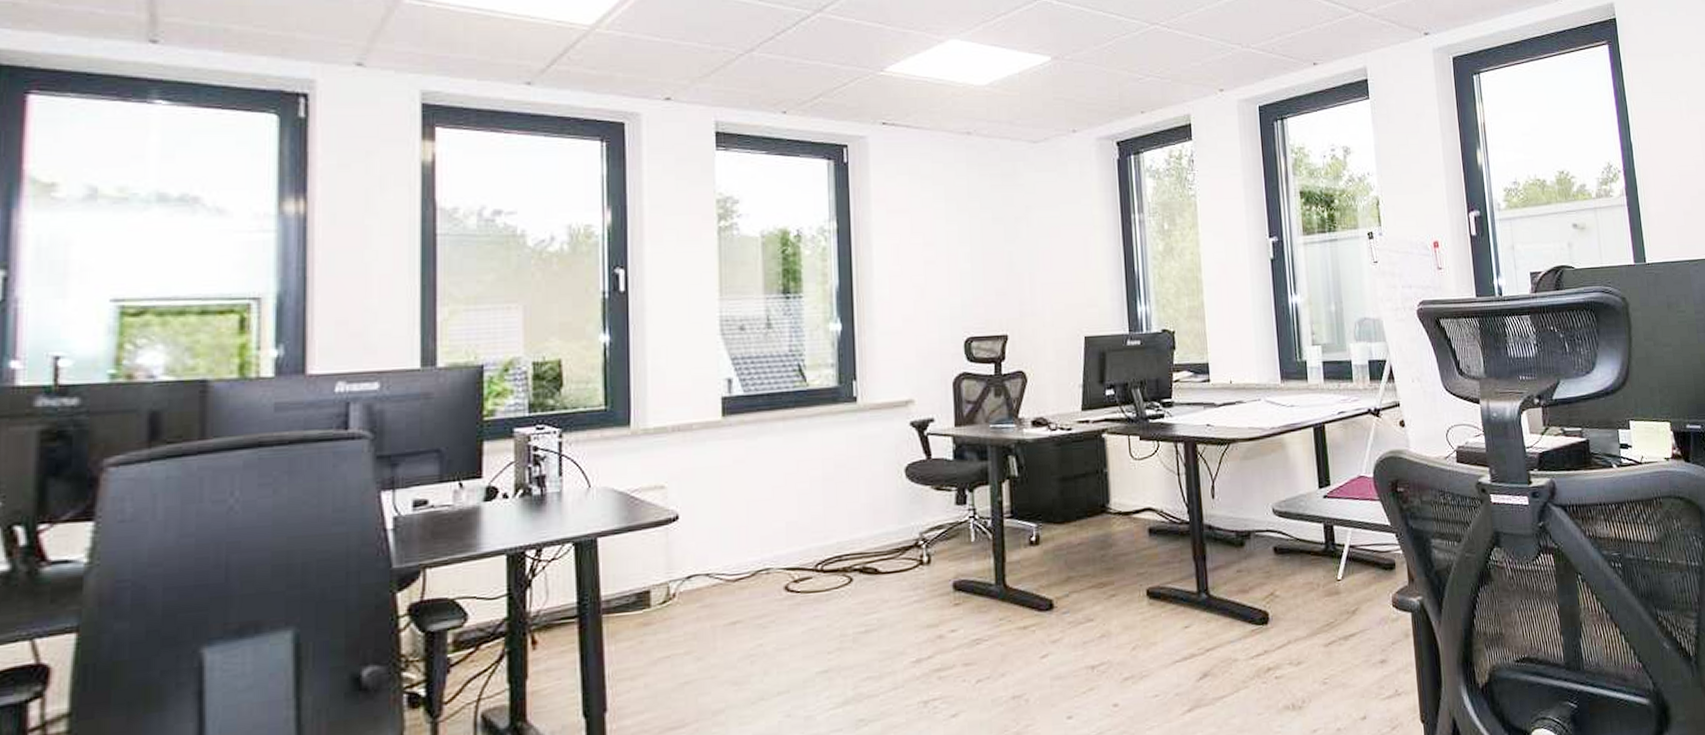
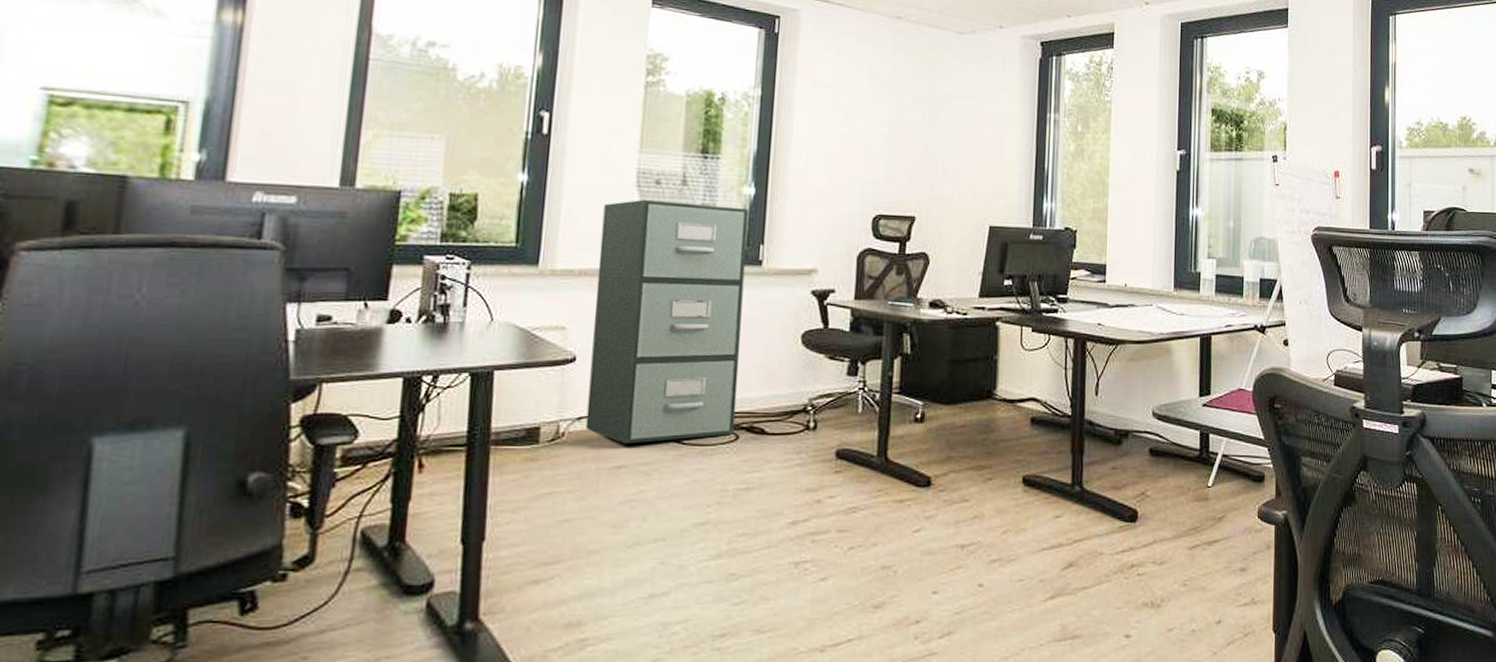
filing cabinet: none [690,345,847,599] -> present [585,199,749,444]

